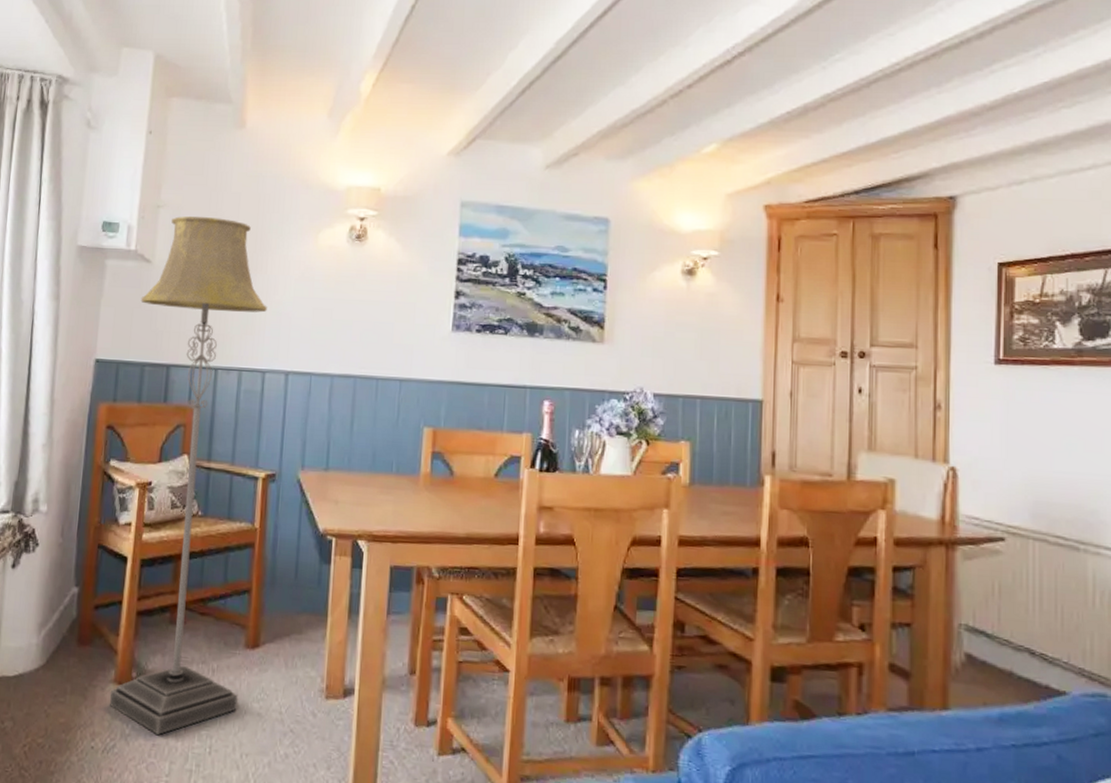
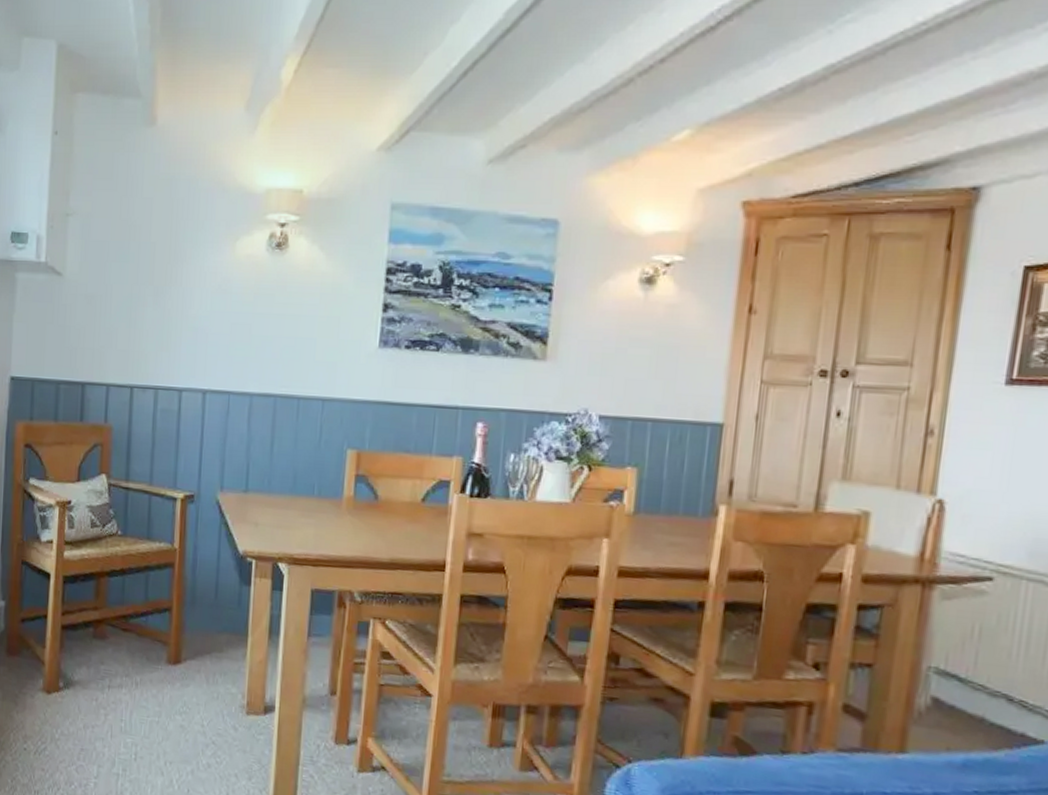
floor lamp: present [109,216,267,735] -> none [38,225,183,741]

